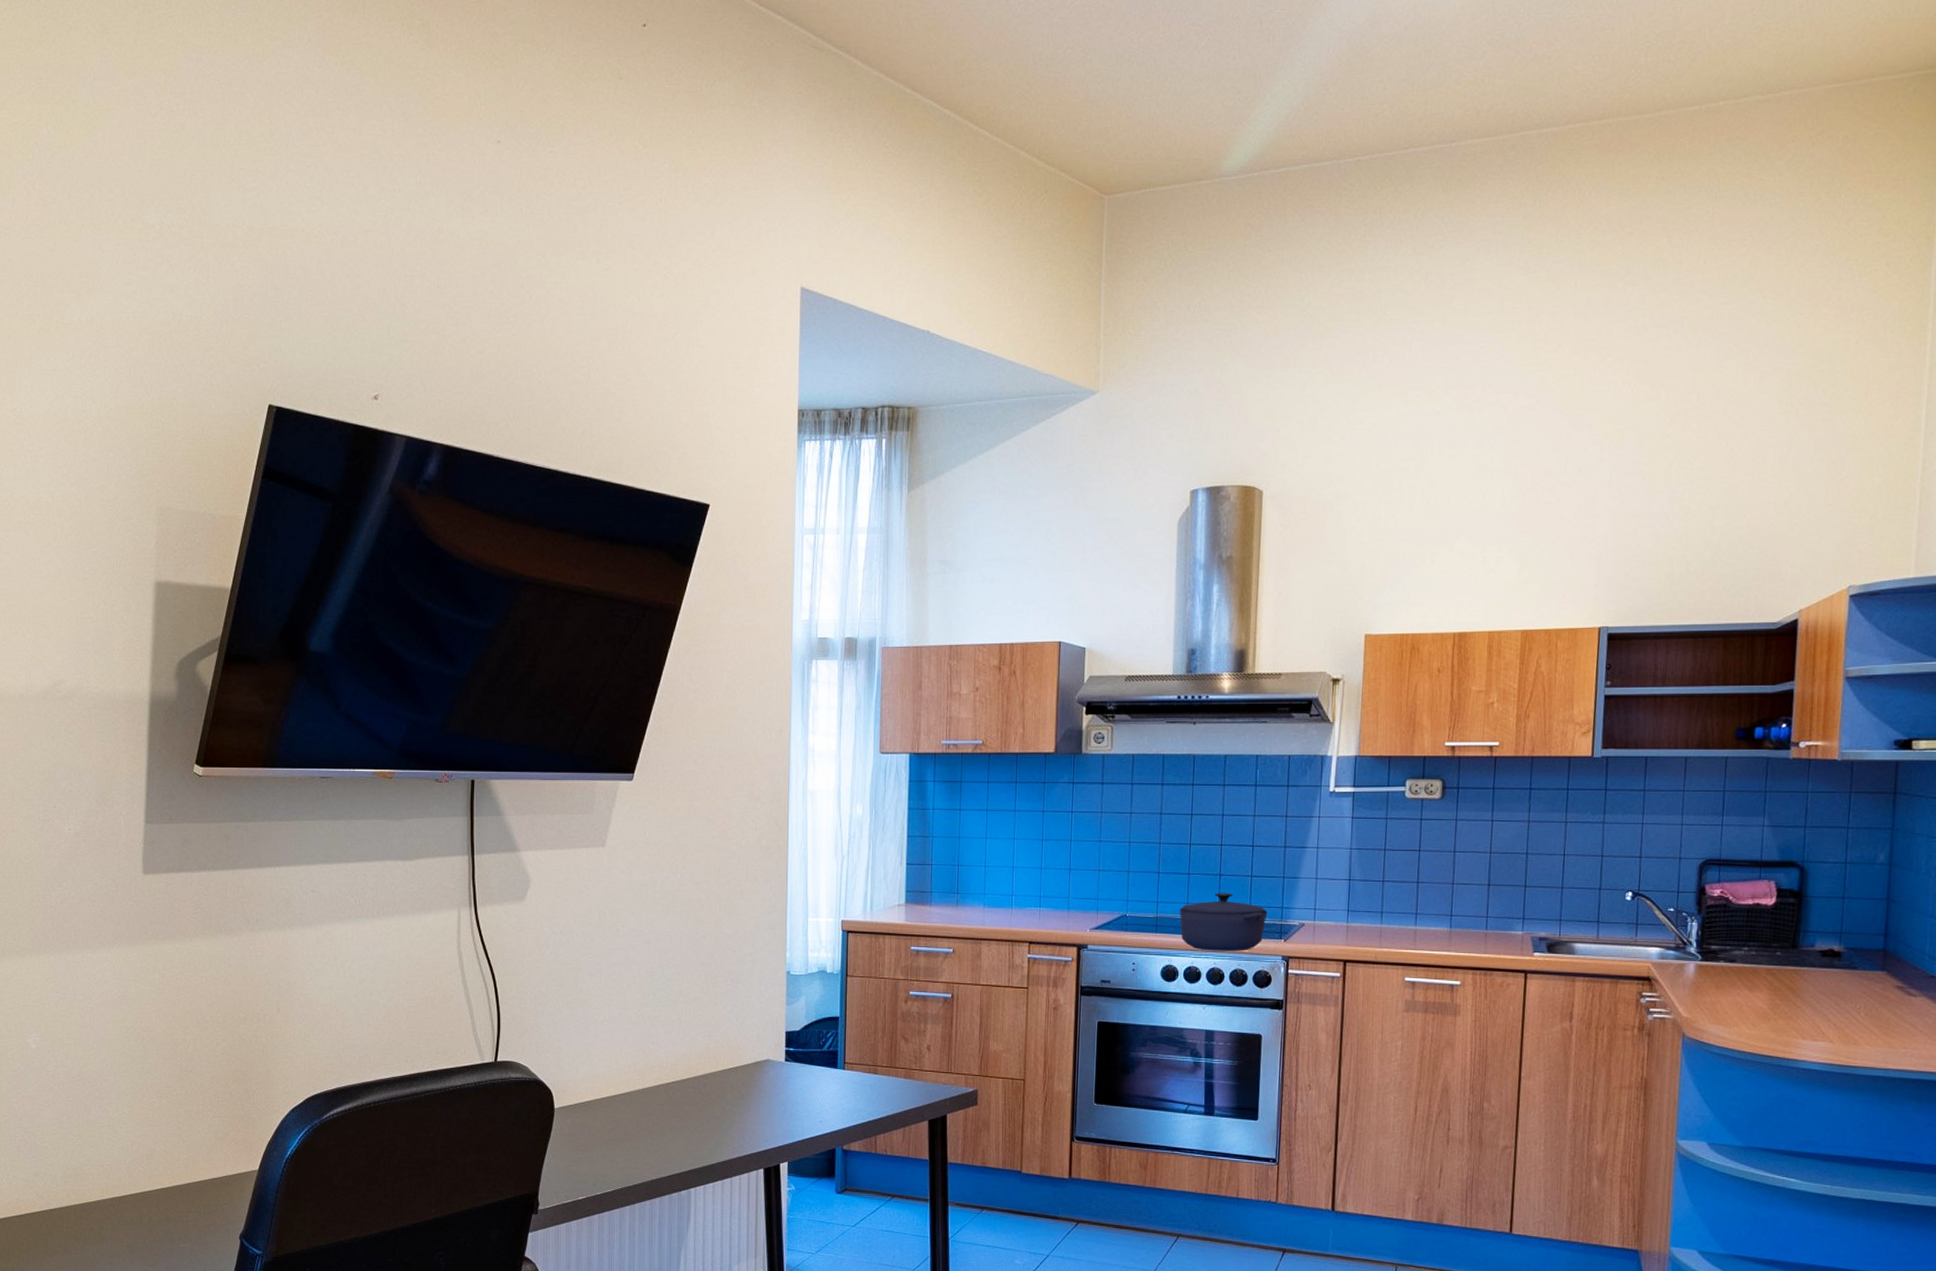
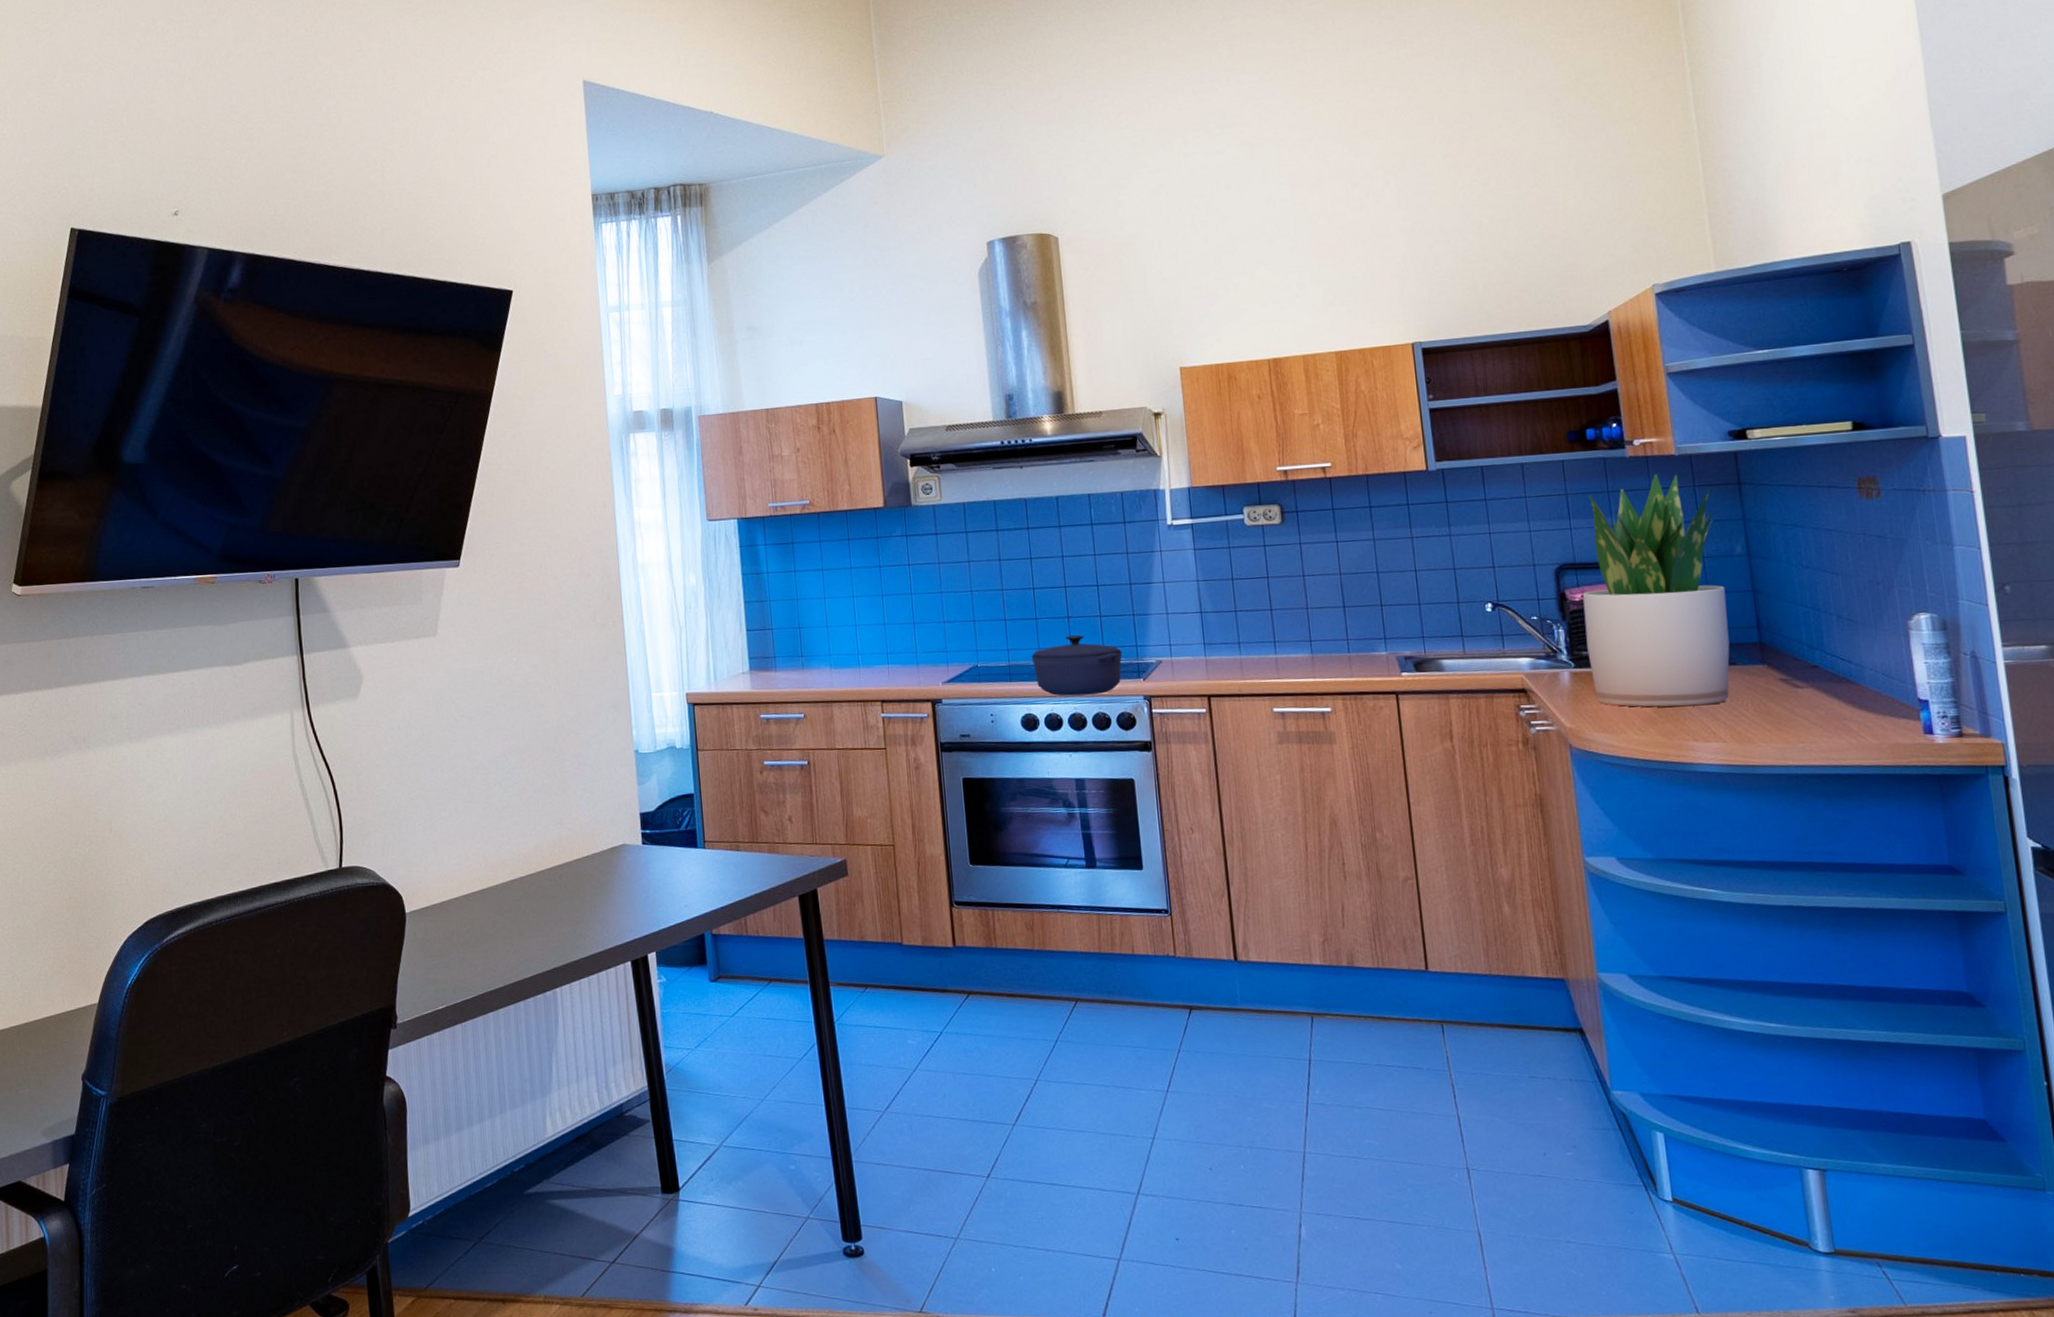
planter: none [1716,777,1867,1006] -> present [1582,474,1730,708]

